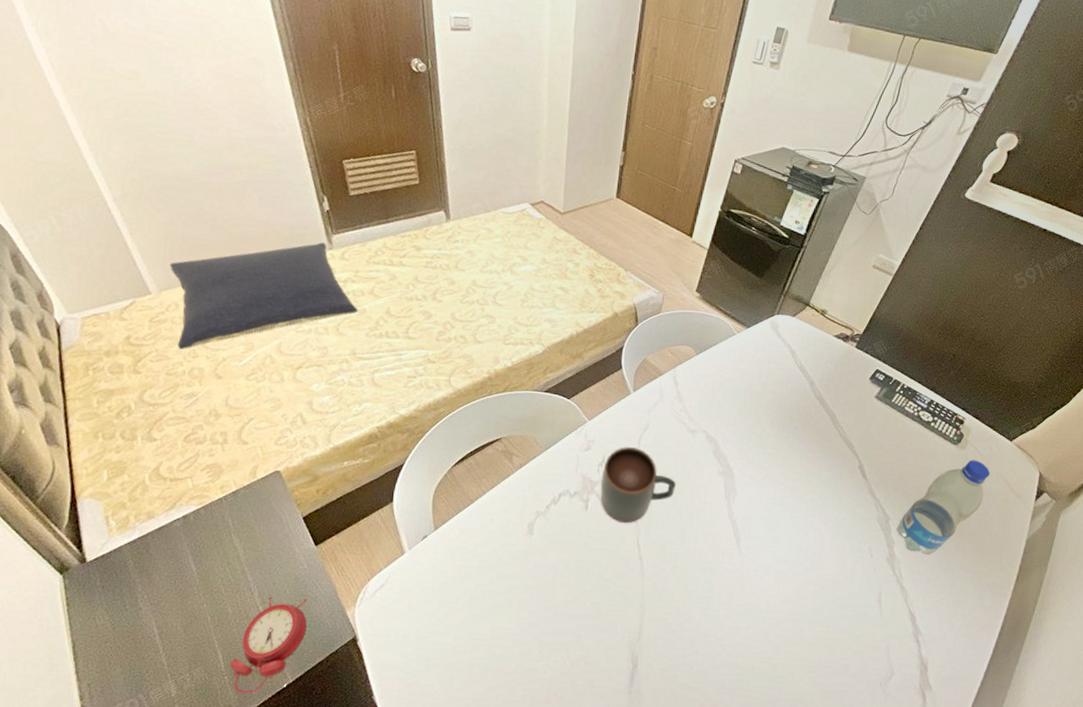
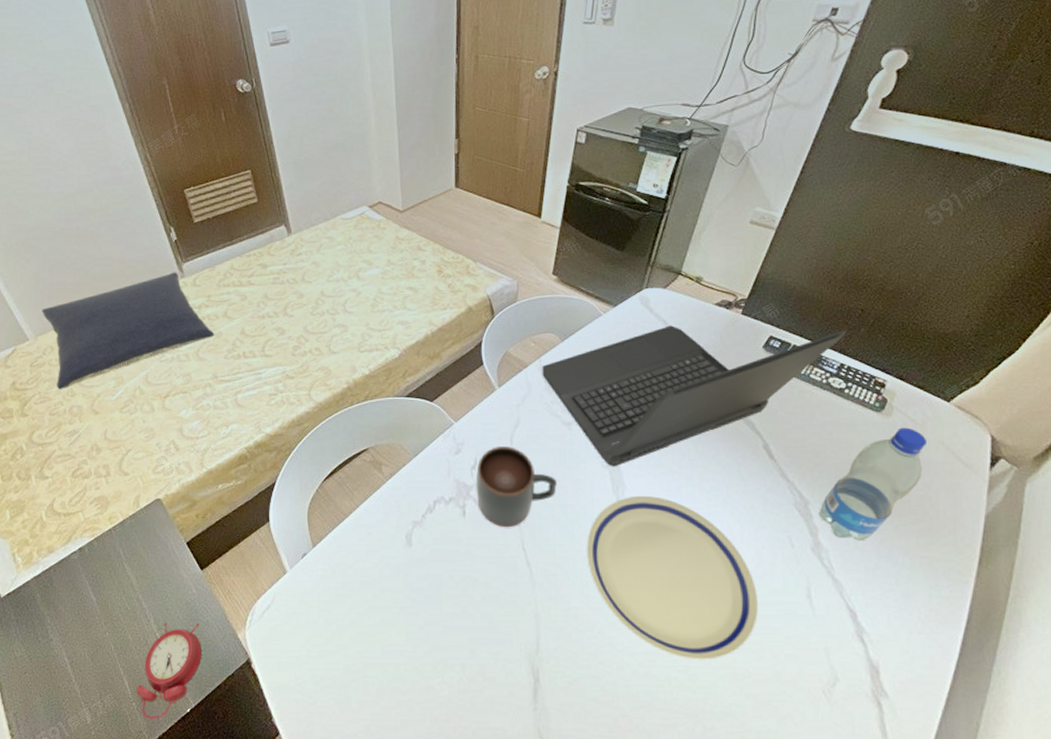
laptop computer: none [675,350,940,475] -> present [542,325,847,467]
plate: none [694,502,837,653] -> present [587,495,758,660]

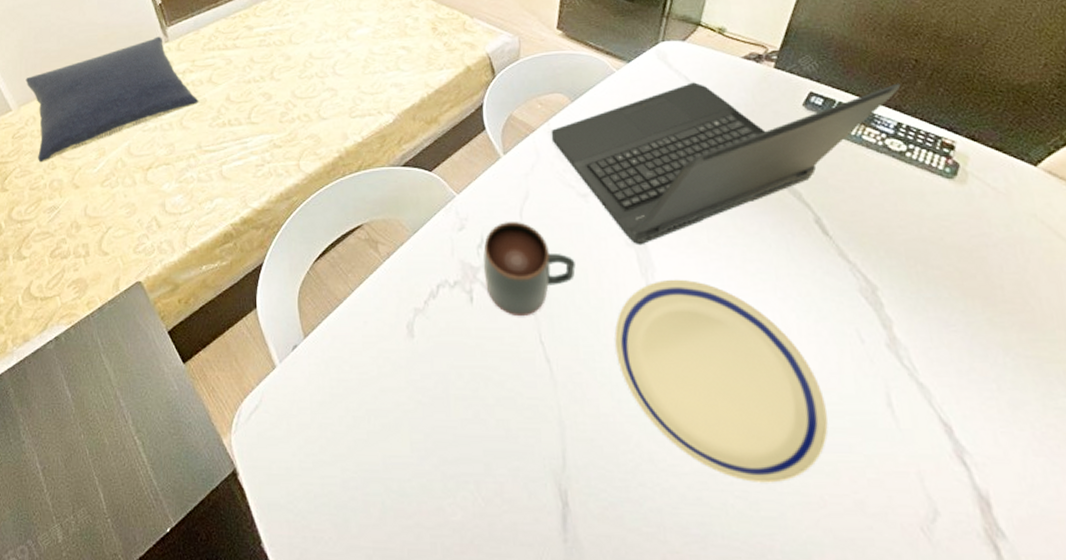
alarm clock: present [136,622,202,719] -> none [112,424,183,539]
bottle: present [819,427,926,541] -> none [890,197,1015,336]

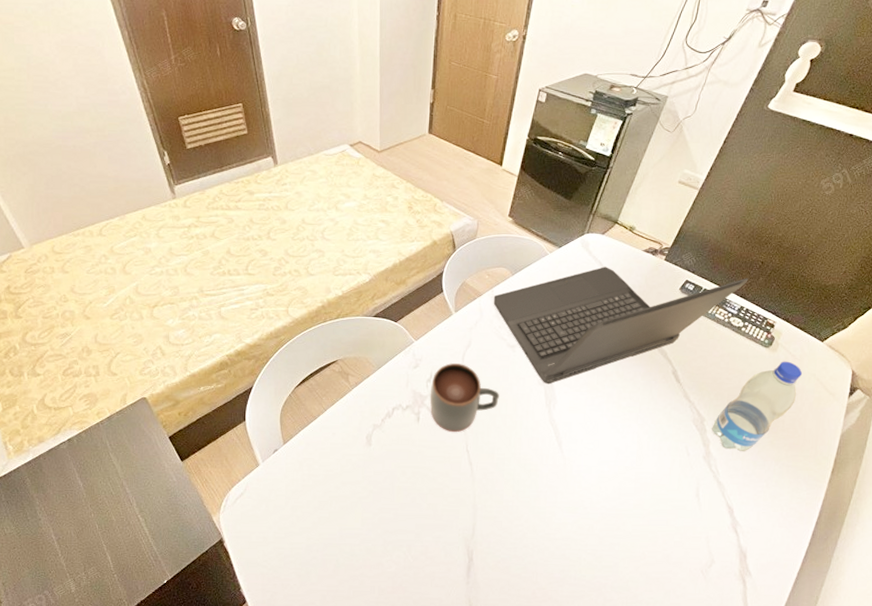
pillow: present [25,36,199,163] -> none [37,193,202,296]
plate: present [614,279,828,483] -> none [520,409,657,545]
bottle: none [890,197,1015,336] -> present [712,361,802,452]

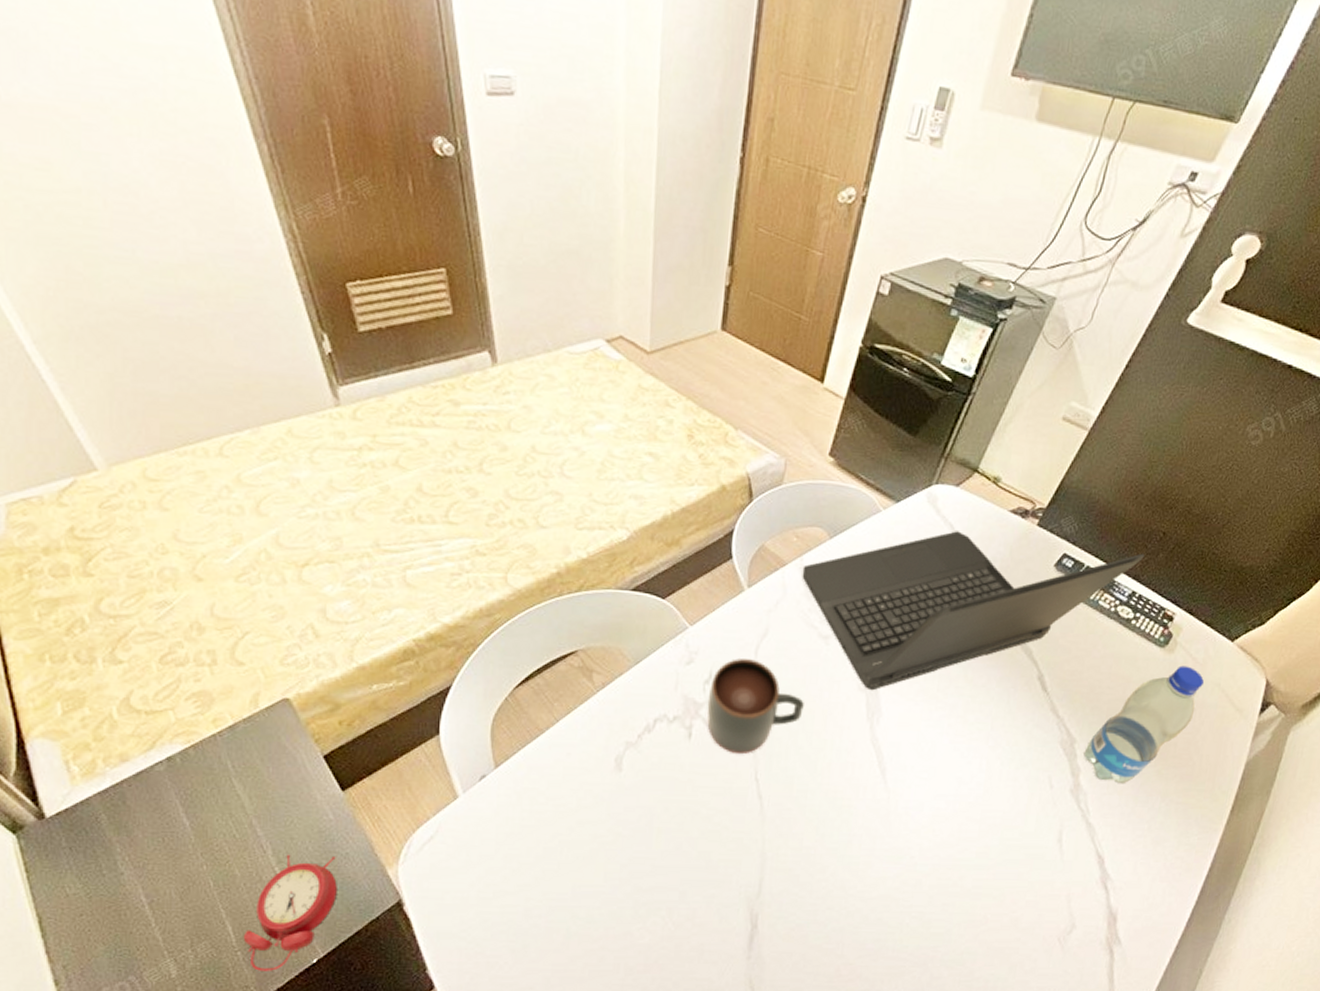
alarm clock: none [118,506,179,589] -> present [243,854,337,971]

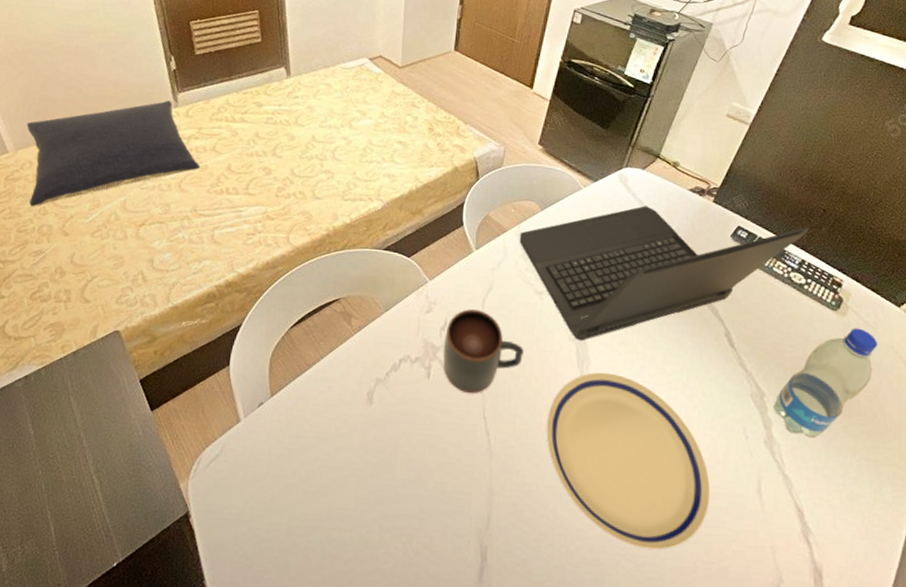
pillow: none [119,397,380,544] -> present [26,100,201,207]
alarm clock: present [243,854,337,971] -> none [61,464,141,572]
plate: none [828,724,1008,905] -> present [546,372,710,550]

